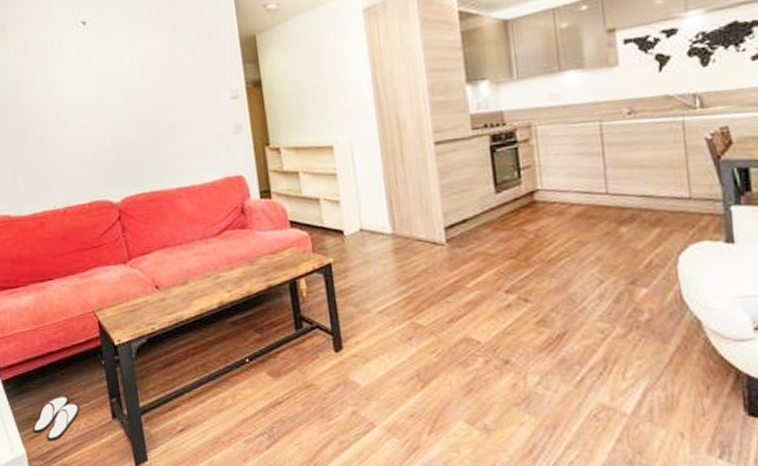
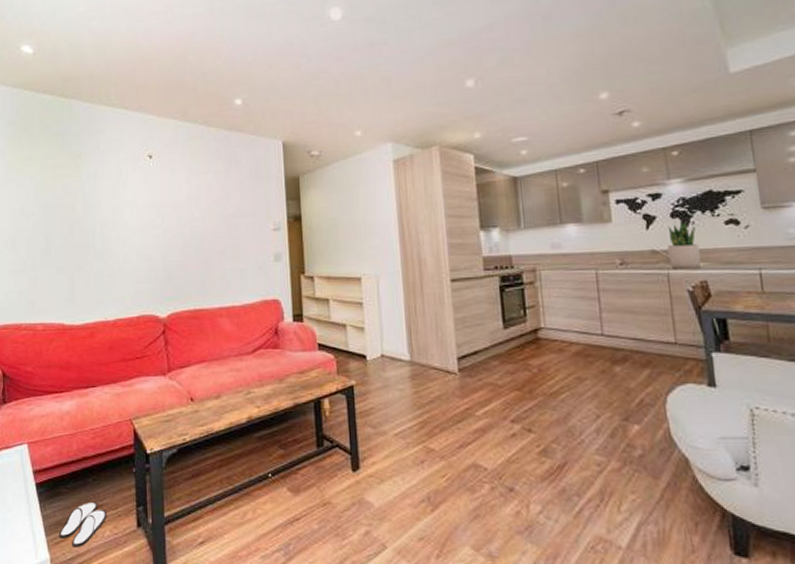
planter: none [682,60,723,116] -> present [666,222,702,270]

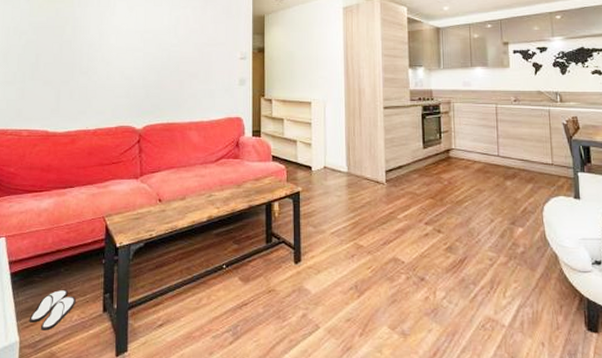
planter: present [666,222,702,270] -> none [549,70,574,108]

